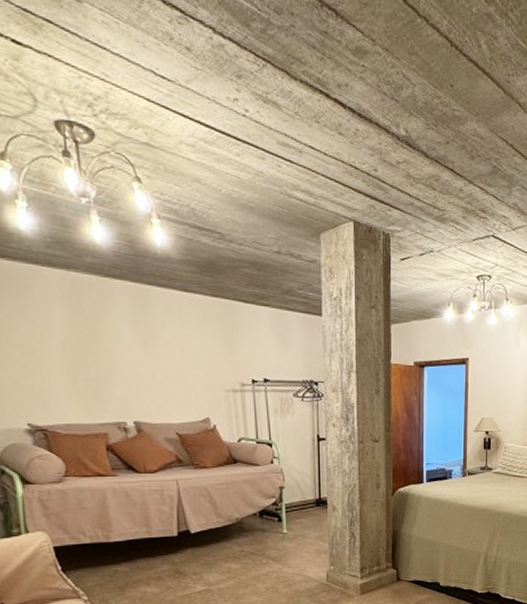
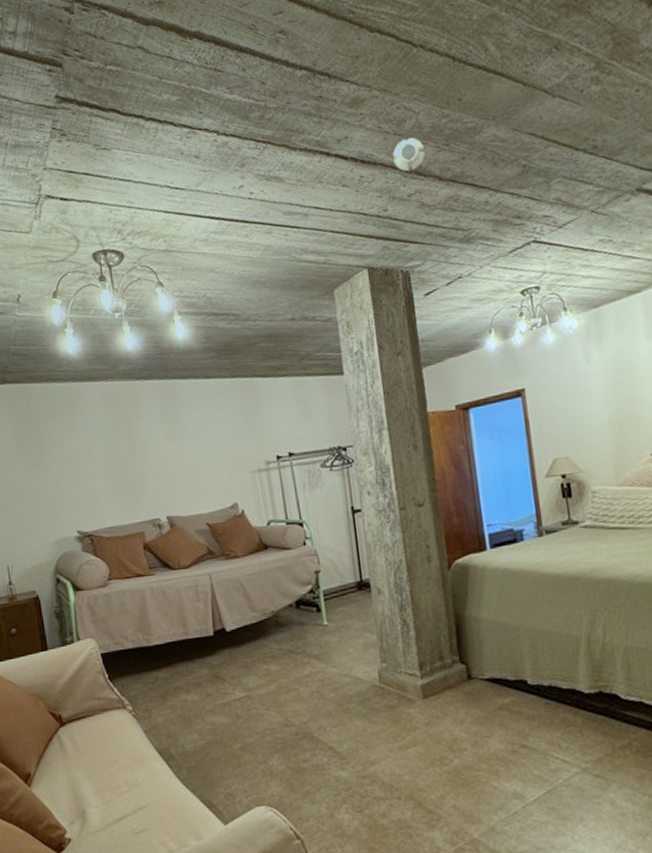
smoke detector: none [388,106,416,140] -> present [393,137,425,172]

